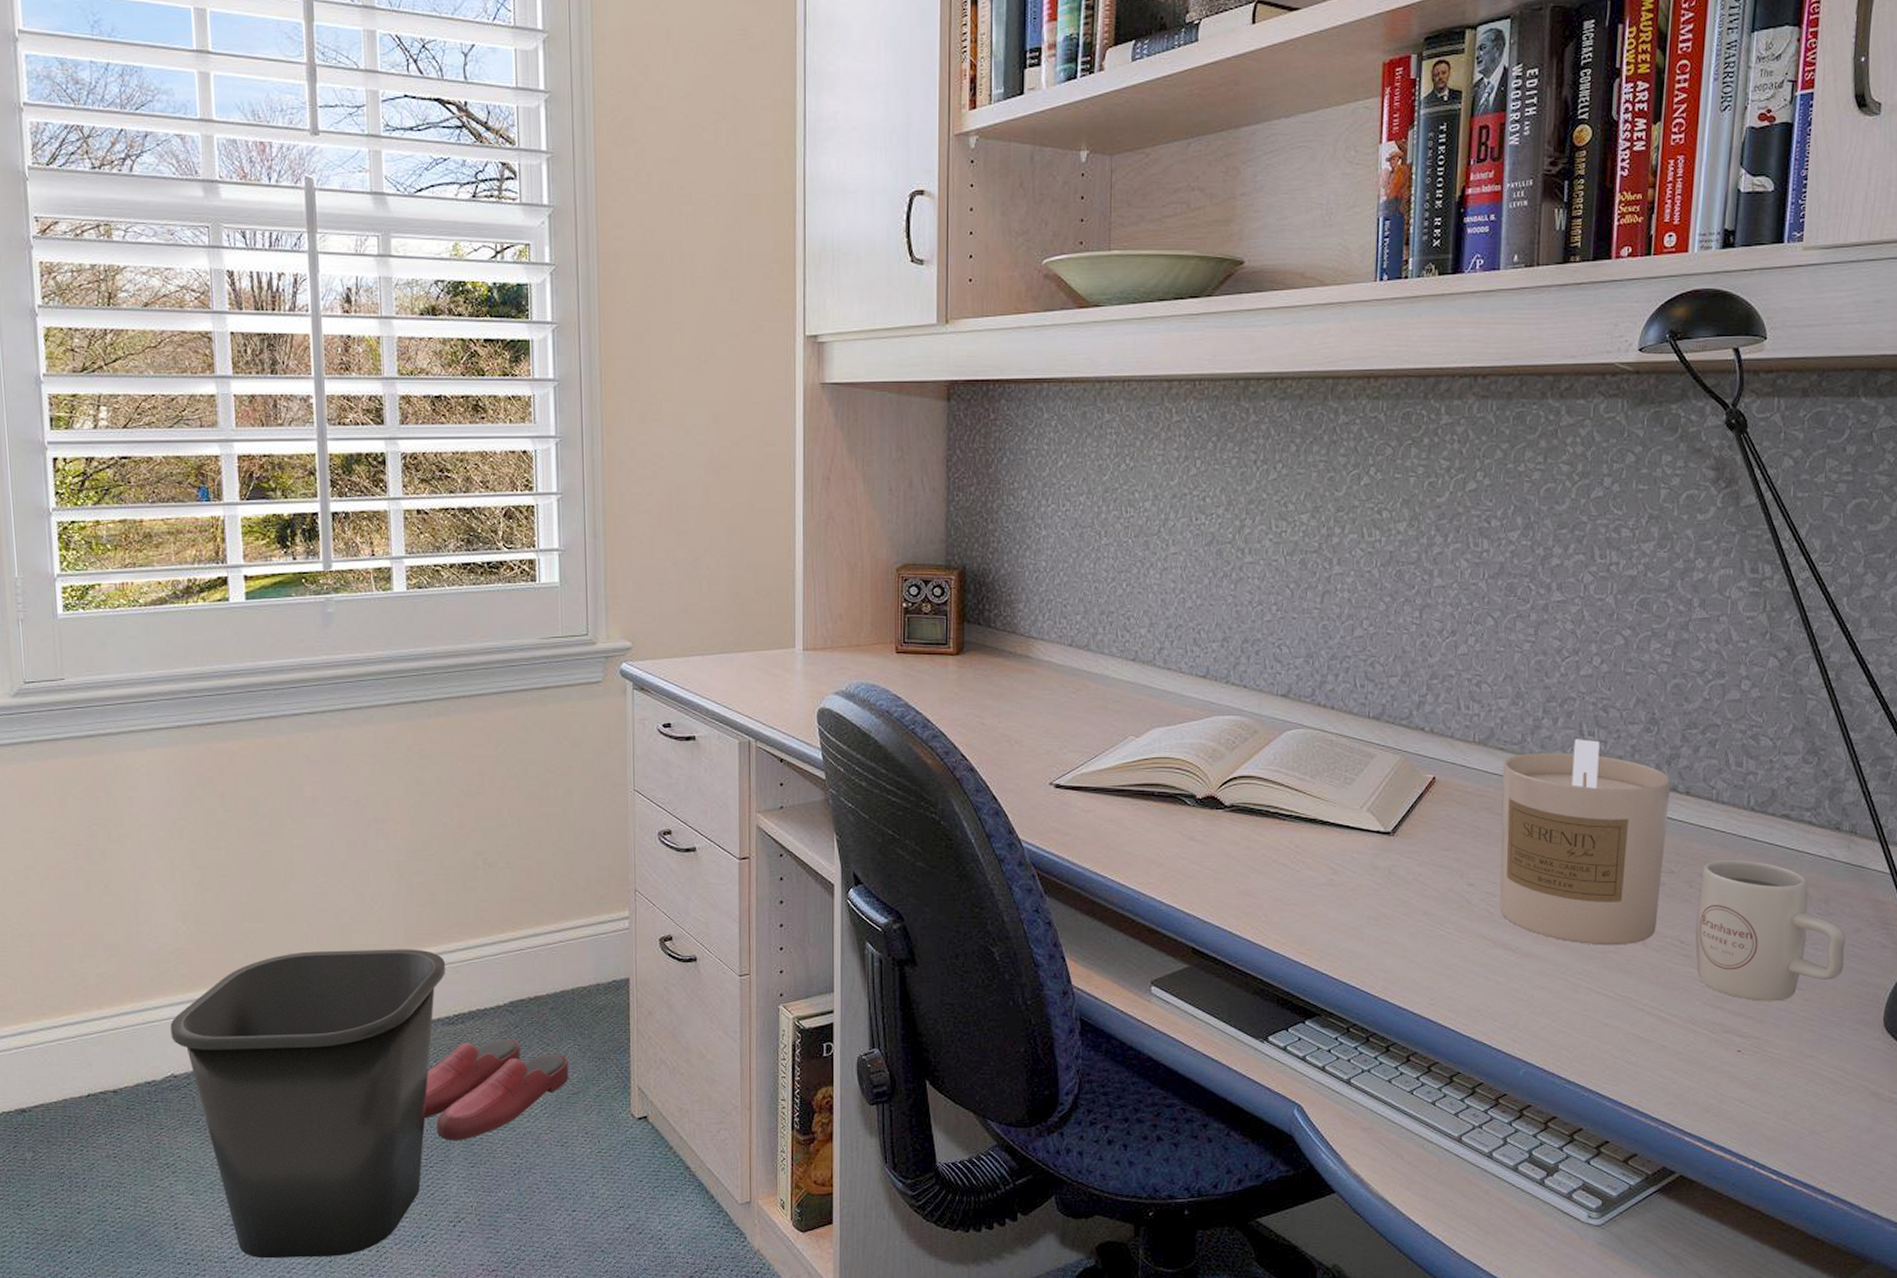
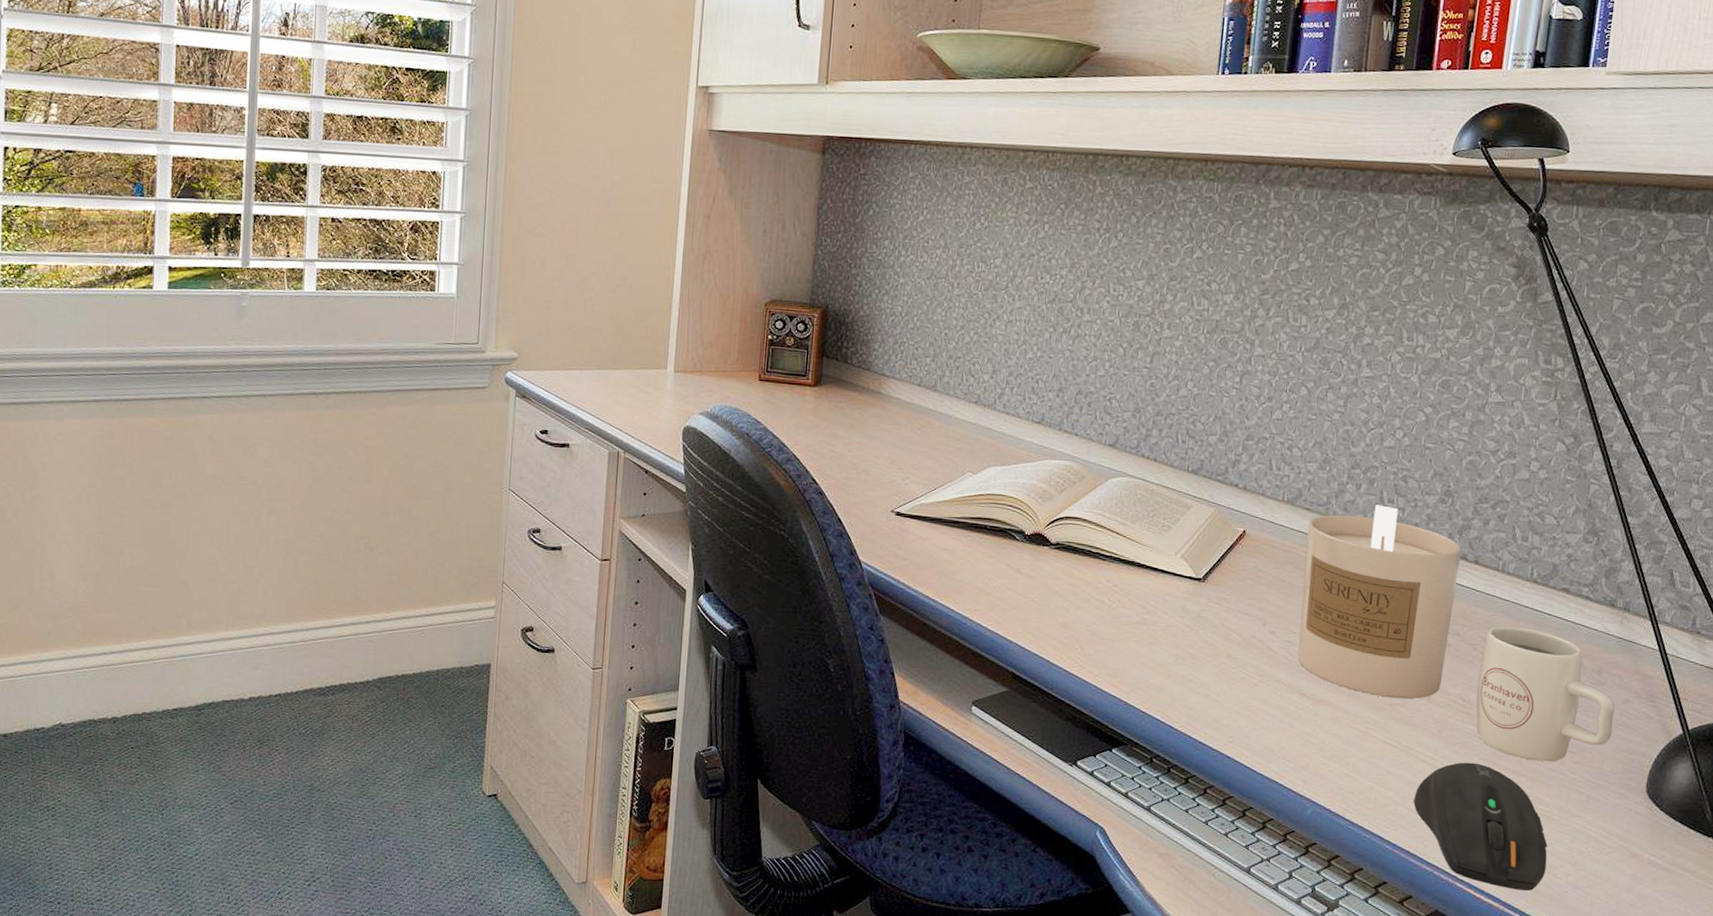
waste bin: present [170,949,446,1259] -> none [62,617,323,906]
slippers: present [424,1039,569,1140] -> none [290,712,428,805]
computer mouse: none [1633,1008,1780,1139] -> present [1413,762,1548,891]

